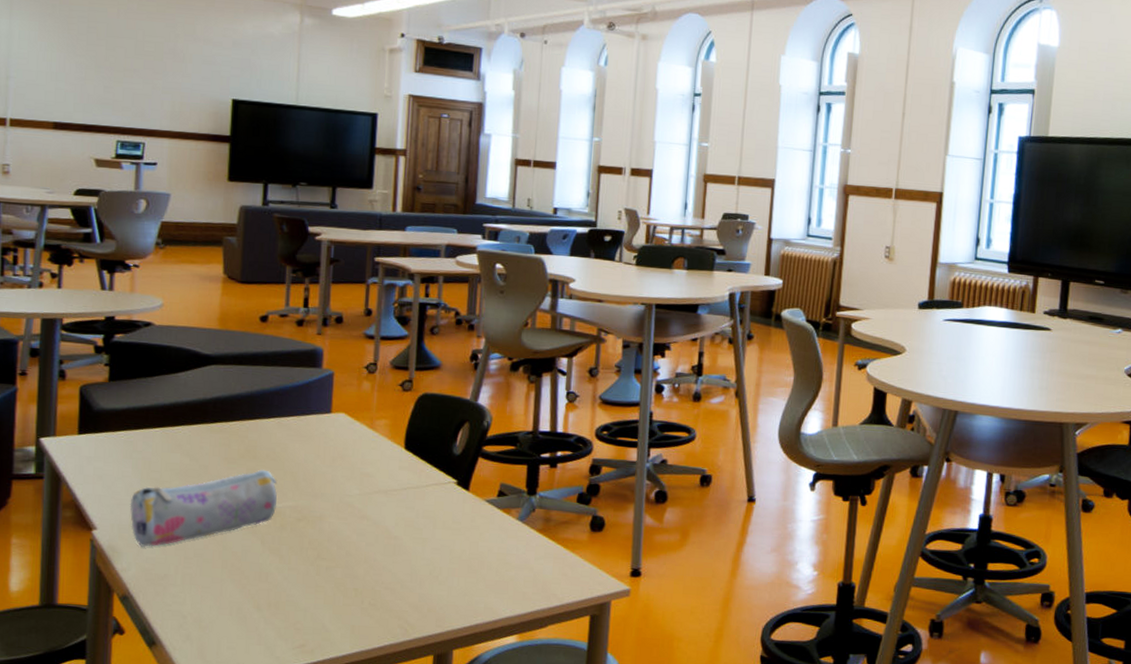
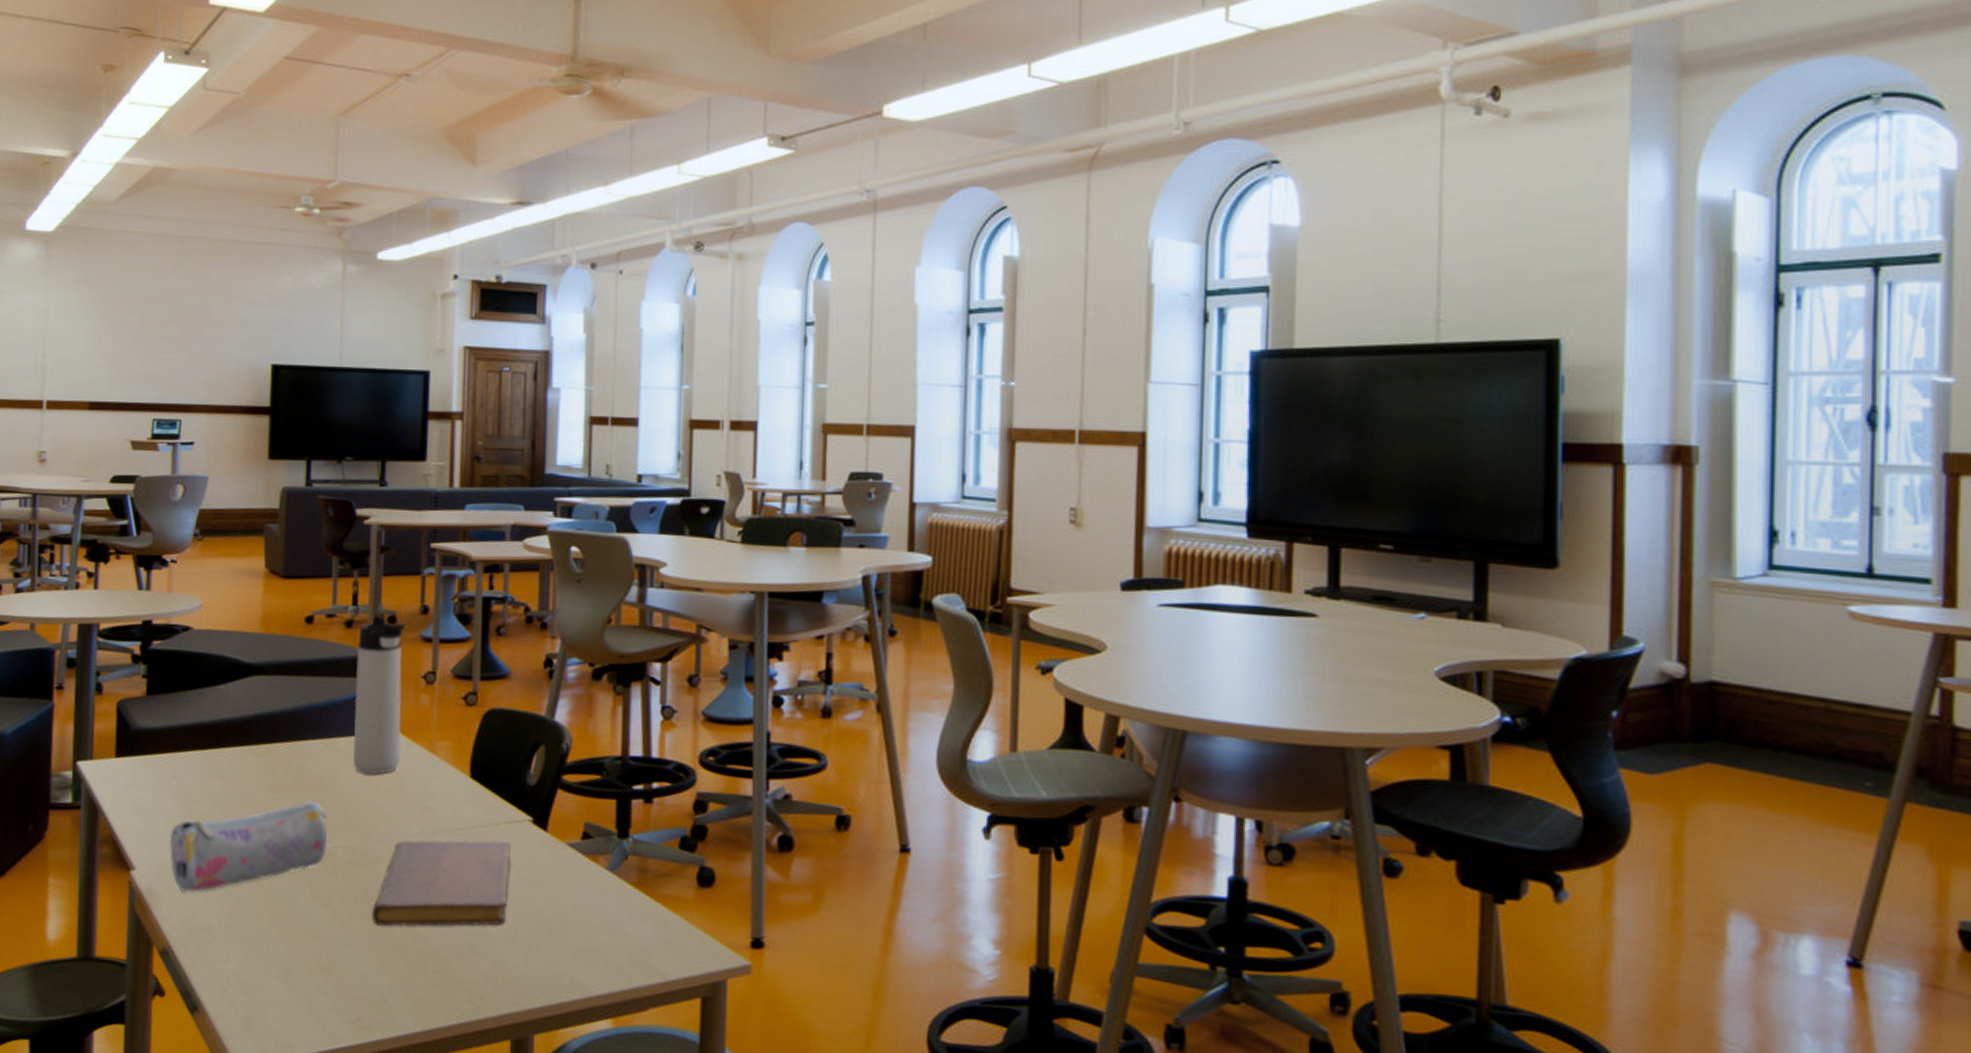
thermos bottle: none [302,318,350,447] -> present [353,617,405,775]
notebook: none [315,499,438,570] -> present [371,840,511,926]

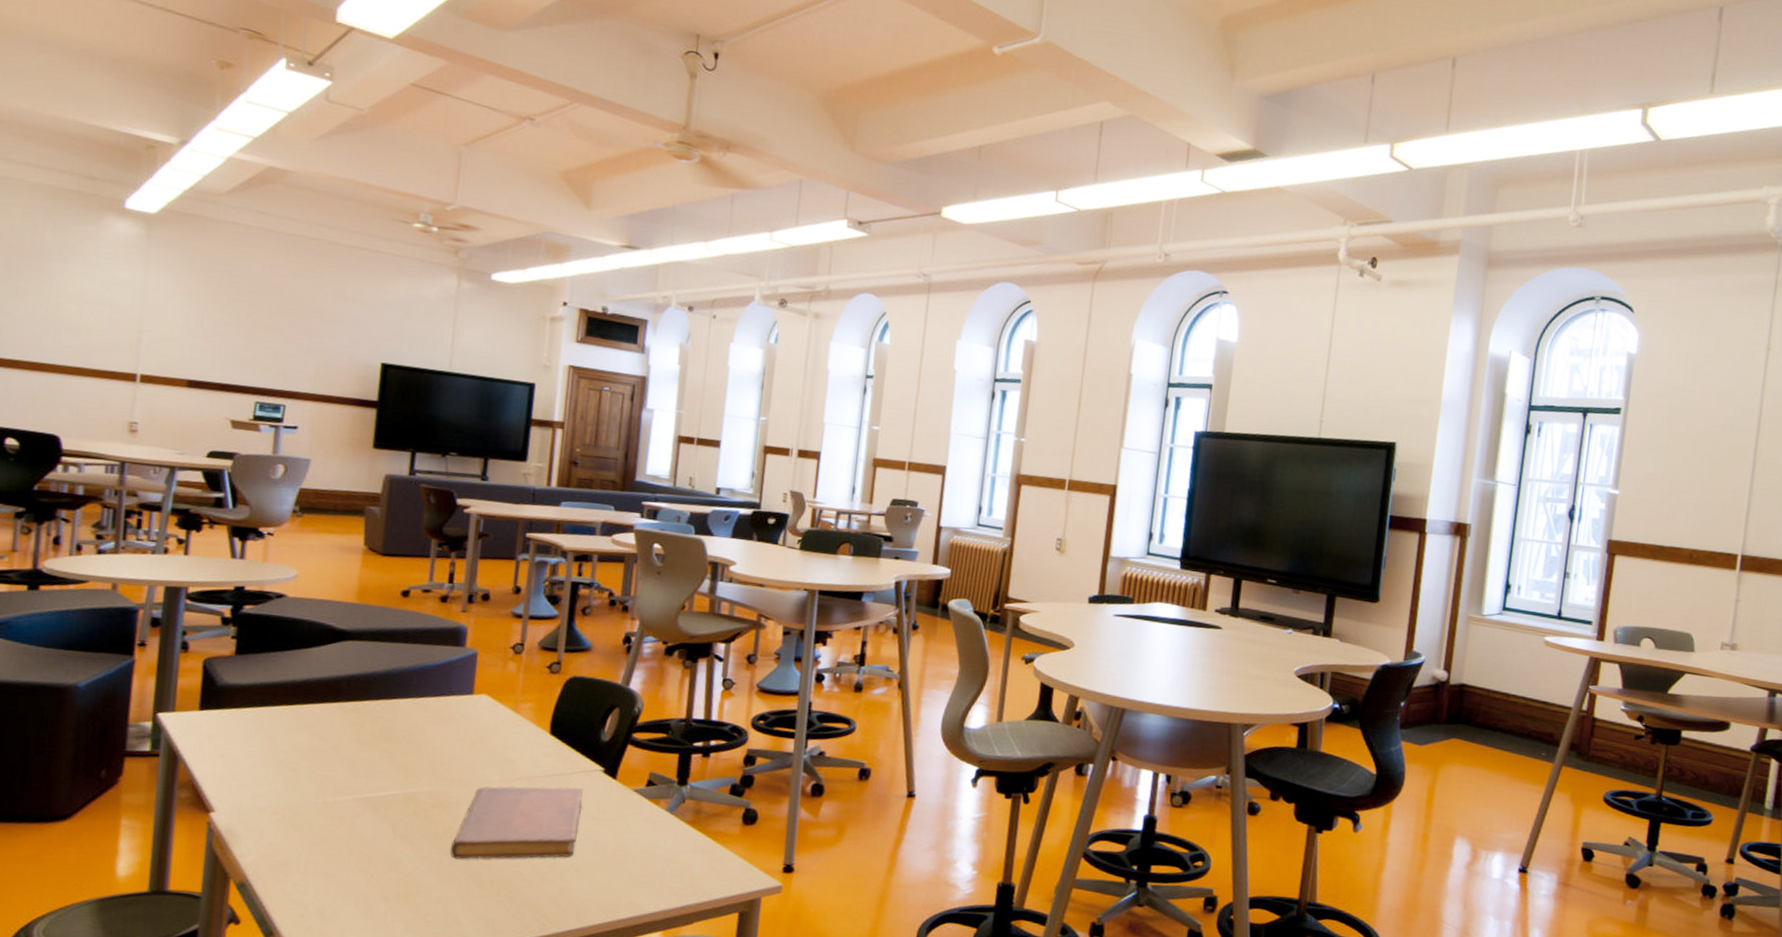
pencil case: present [169,801,328,893] -> none [252,752,412,832]
thermos bottle: present [353,617,405,775] -> none [440,594,498,730]

